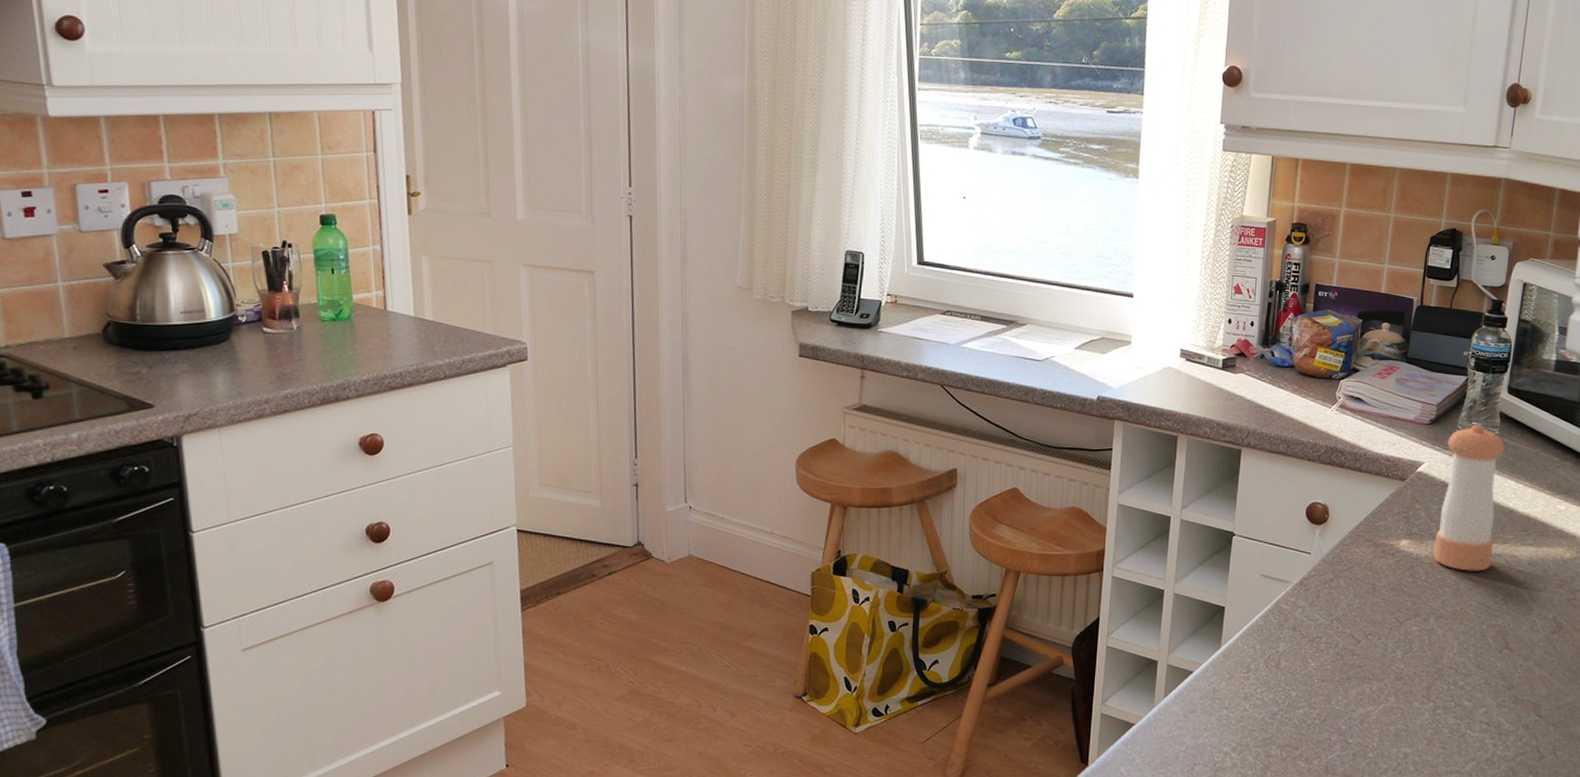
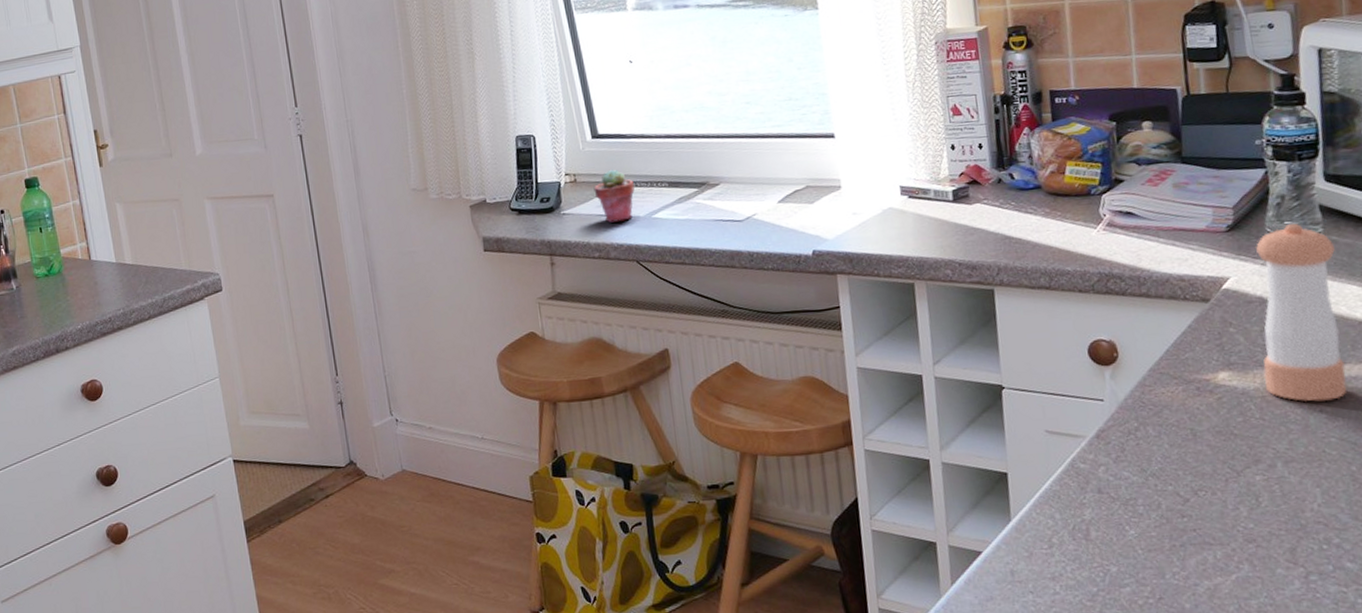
potted succulent: none [912,296,949,346] -> present [593,169,635,223]

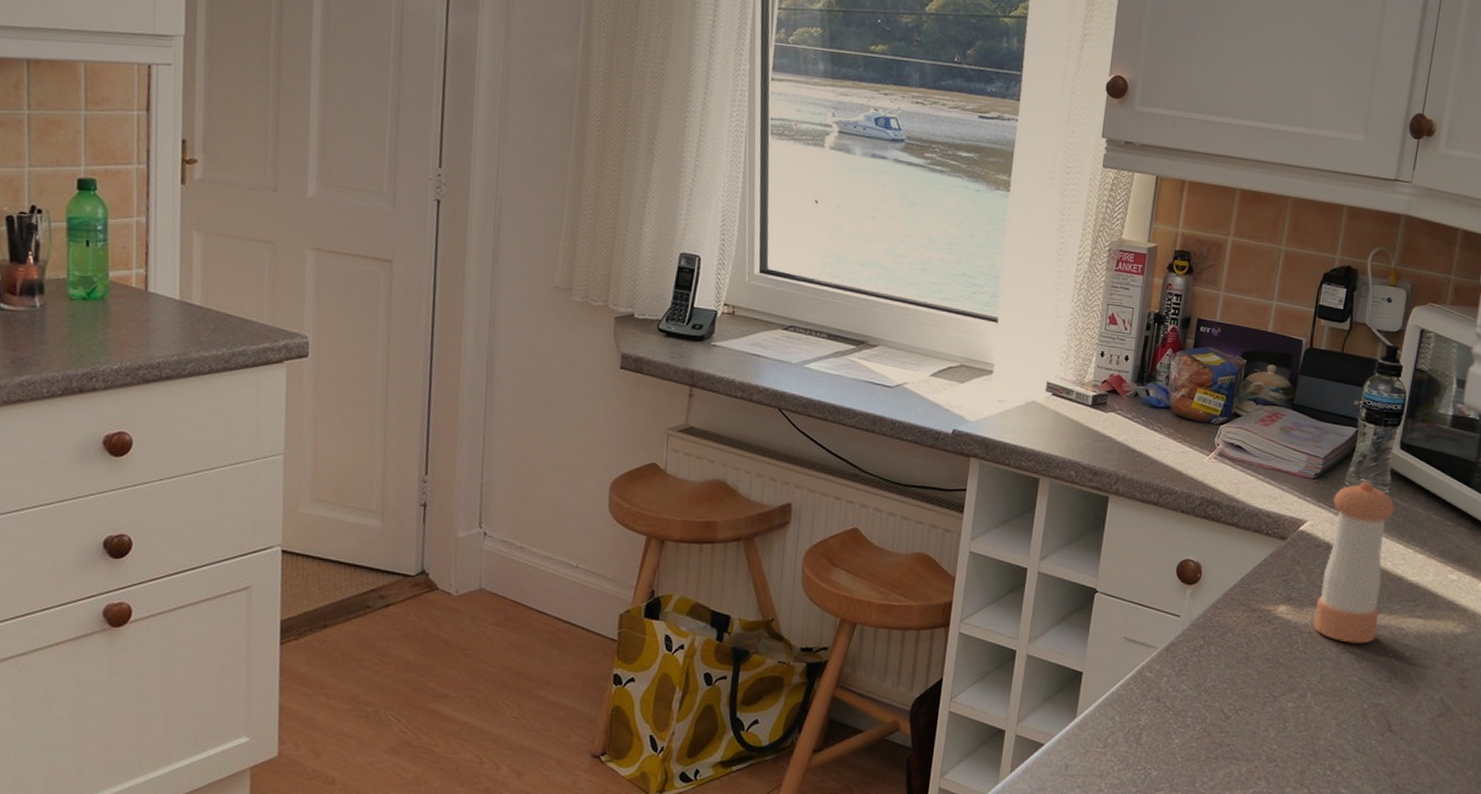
potted succulent: present [593,169,635,223] -> none [750,308,793,365]

